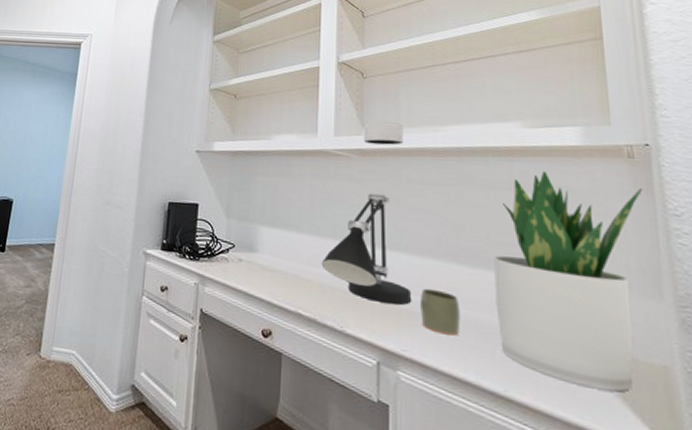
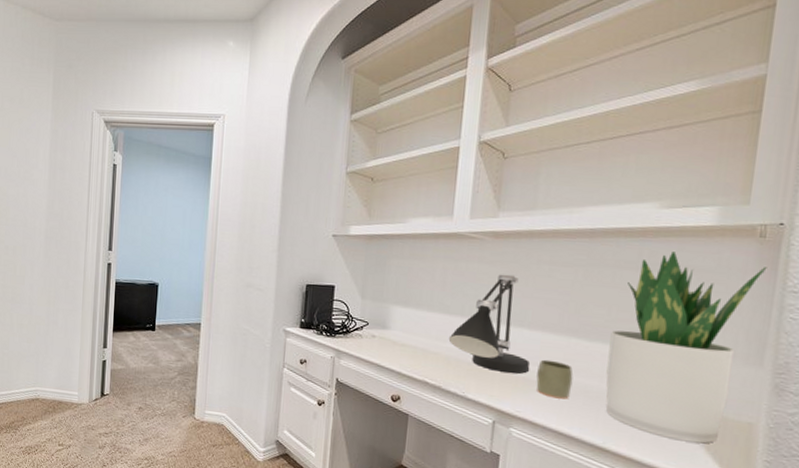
candle: present [364,122,403,145] -> none [499,204,540,227]

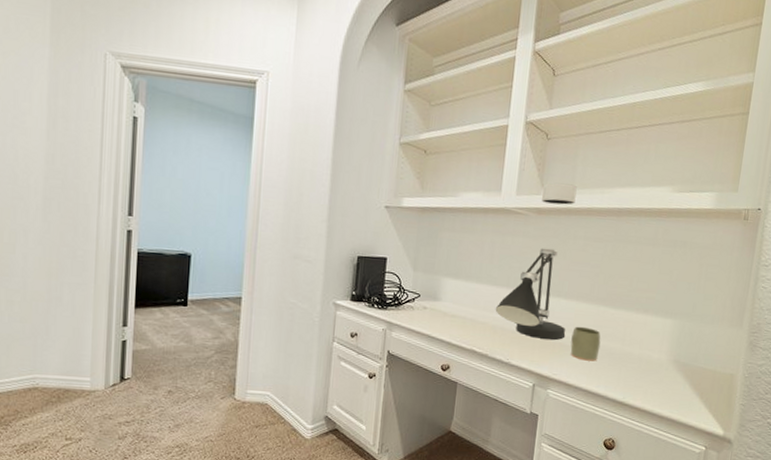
candle: none [499,204,540,227] -> present [542,182,577,205]
planter: present [605,252,767,444] -> none [626,230,748,393]

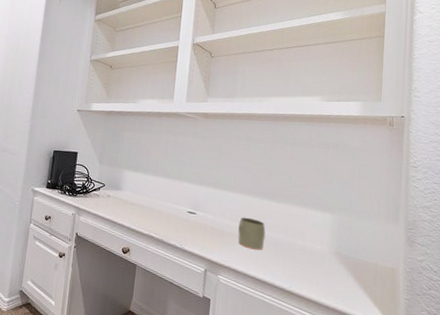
desk lamp: present [495,248,565,340] -> none [169,147,233,229]
candle: present [542,182,577,205] -> none [208,92,238,111]

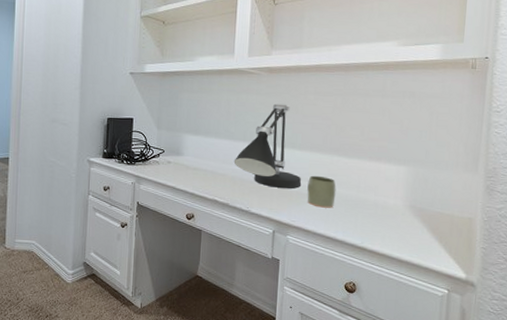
desk lamp: none [169,147,233,229] -> present [233,103,301,189]

